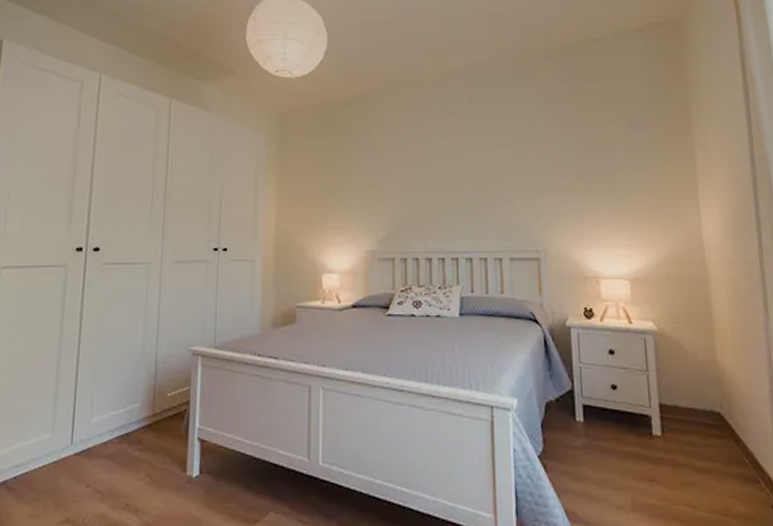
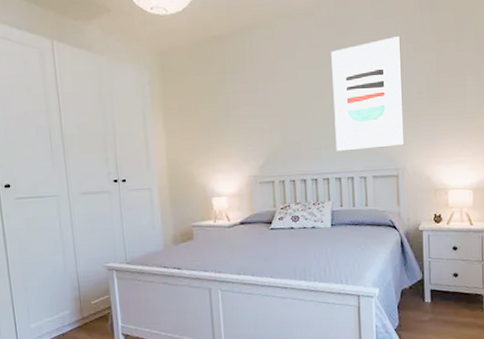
wall art: none [464,107,546,228] -> present [331,36,405,152]

